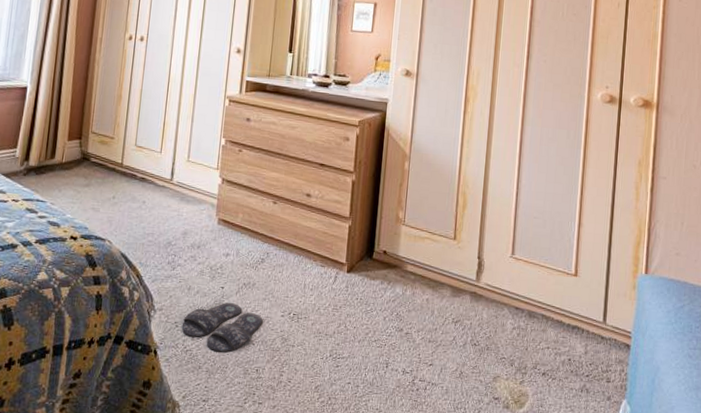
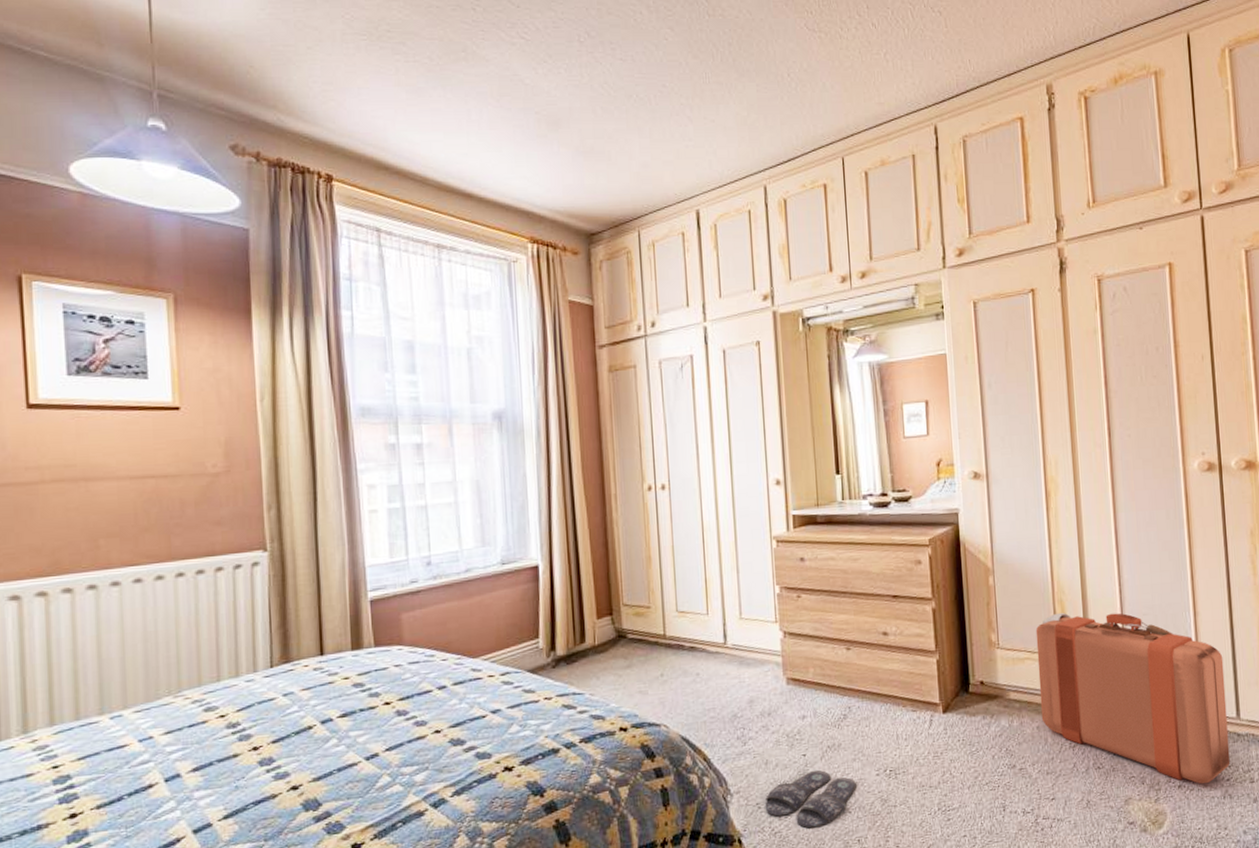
suitcase: none [431,203,599,375] -> present [1035,612,1230,784]

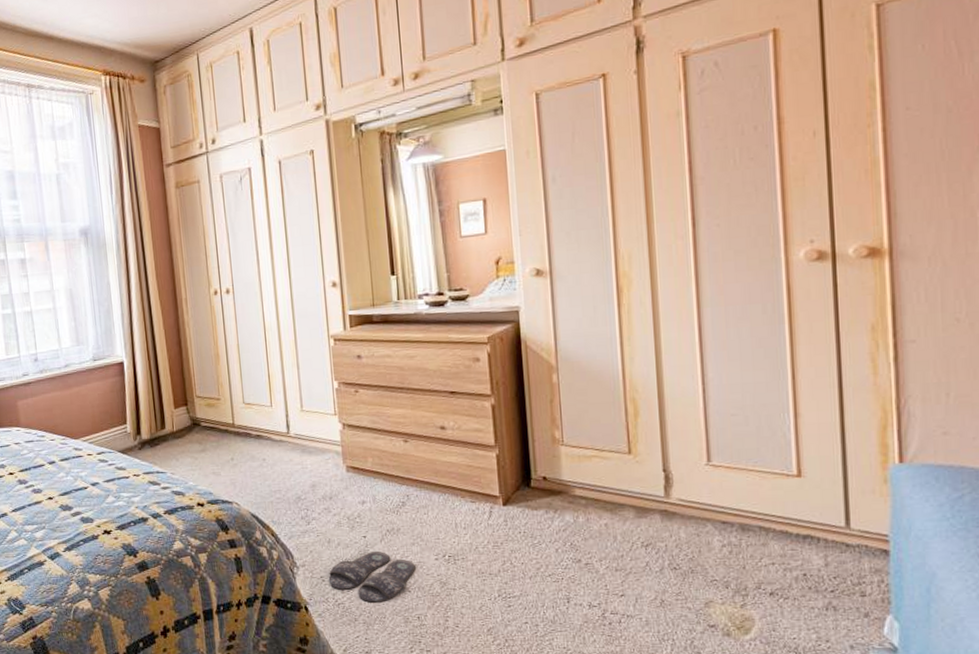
suitcase: present [1035,612,1230,784] -> none [604,411,836,593]

